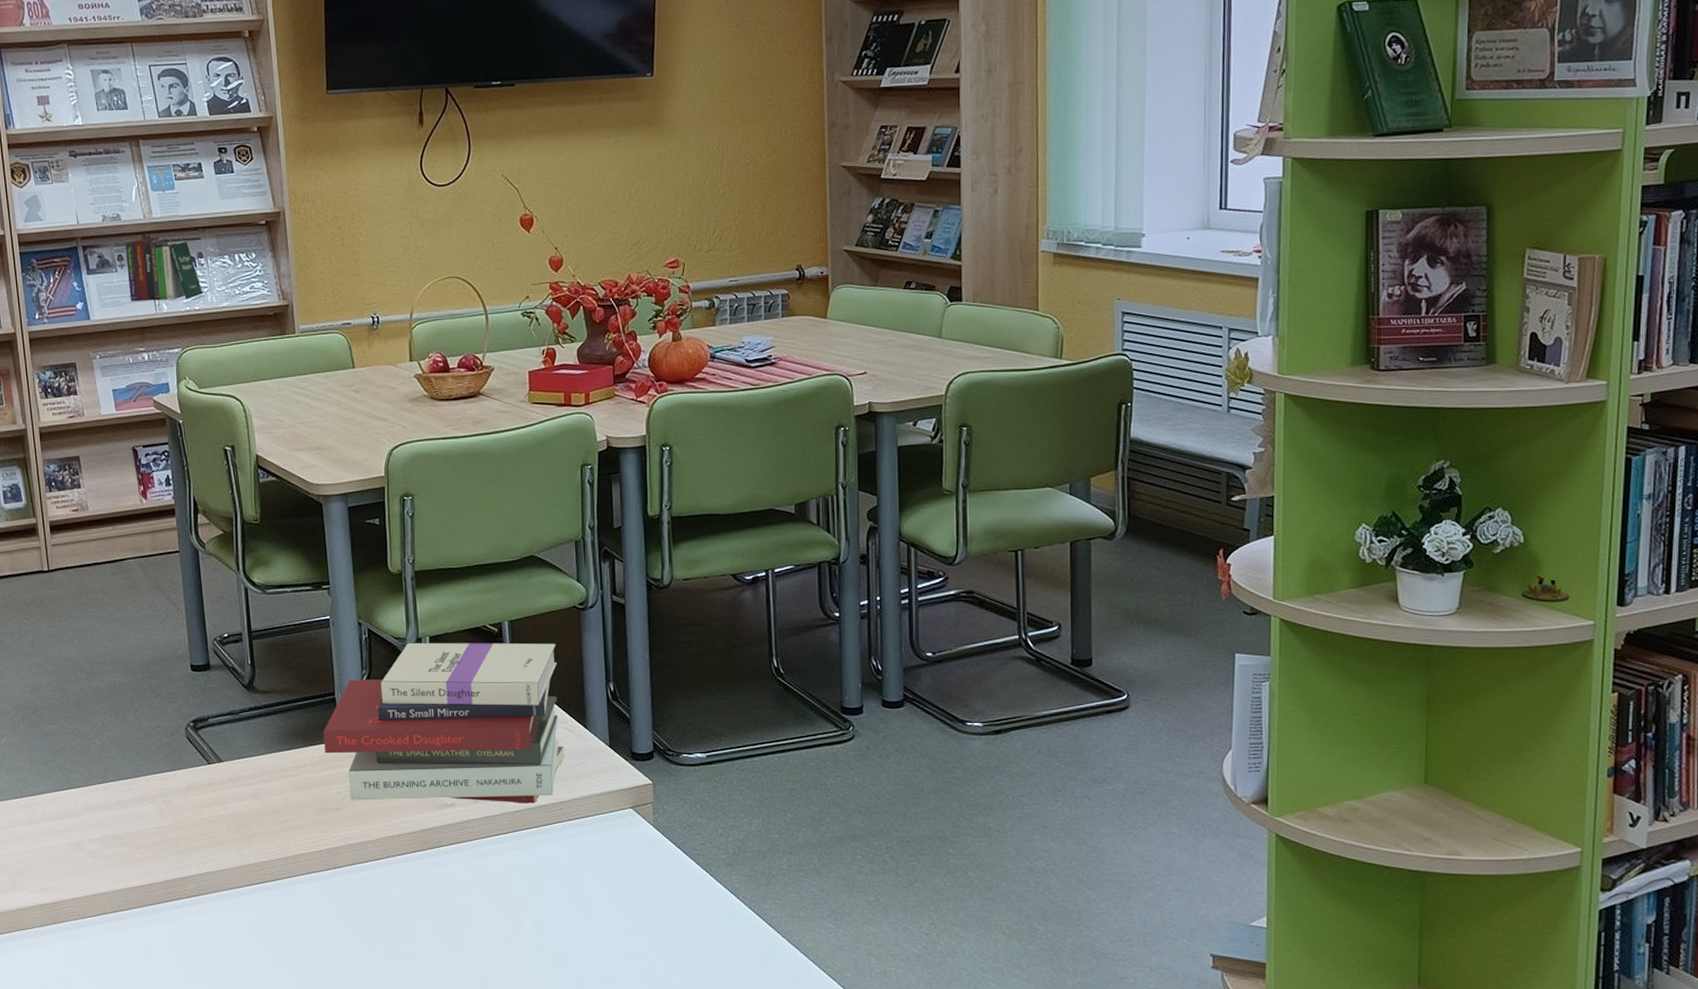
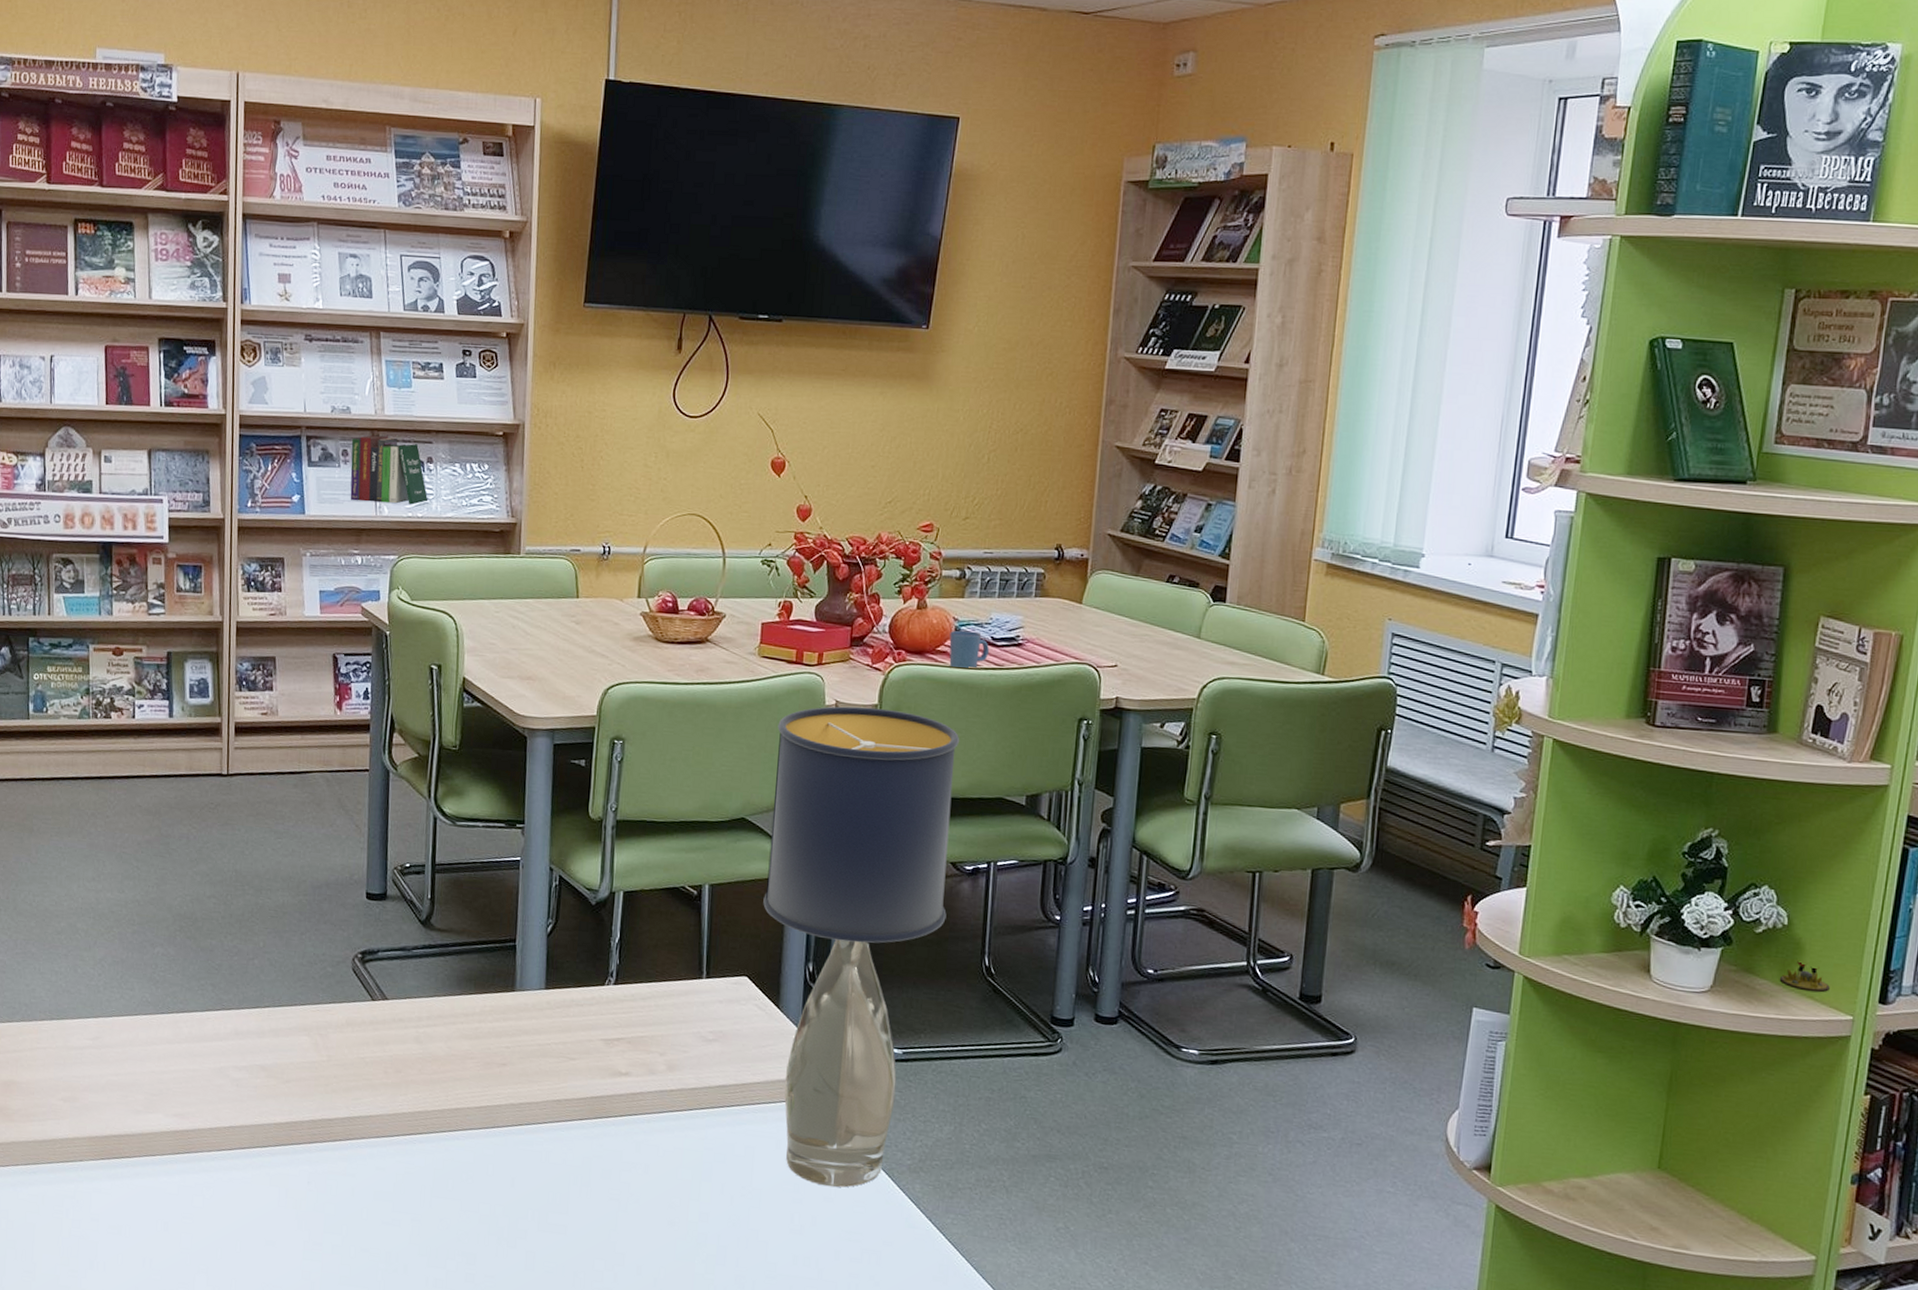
books: present [323,642,564,804] -> none [497,895,757,1082]
table lamp: none [555,438,733,888] -> present [763,706,960,1188]
mug: none [706,356,744,394] -> present [949,630,989,669]

